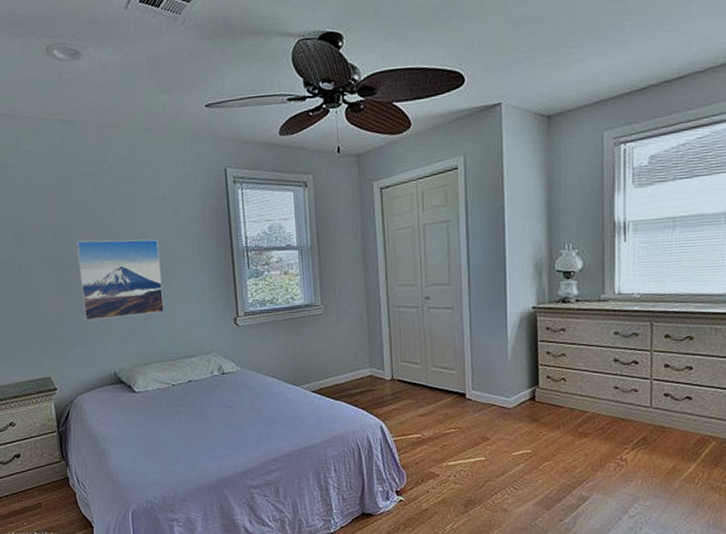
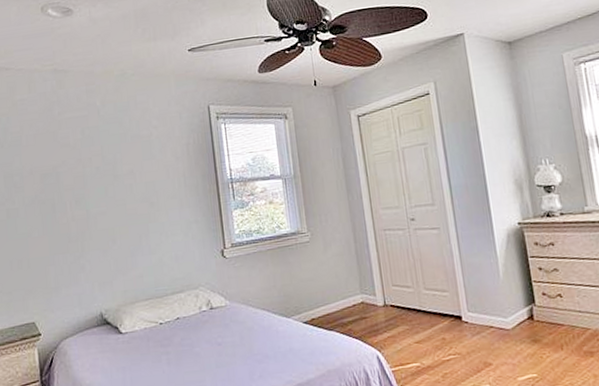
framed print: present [76,239,164,321] -> none [65,176,151,261]

